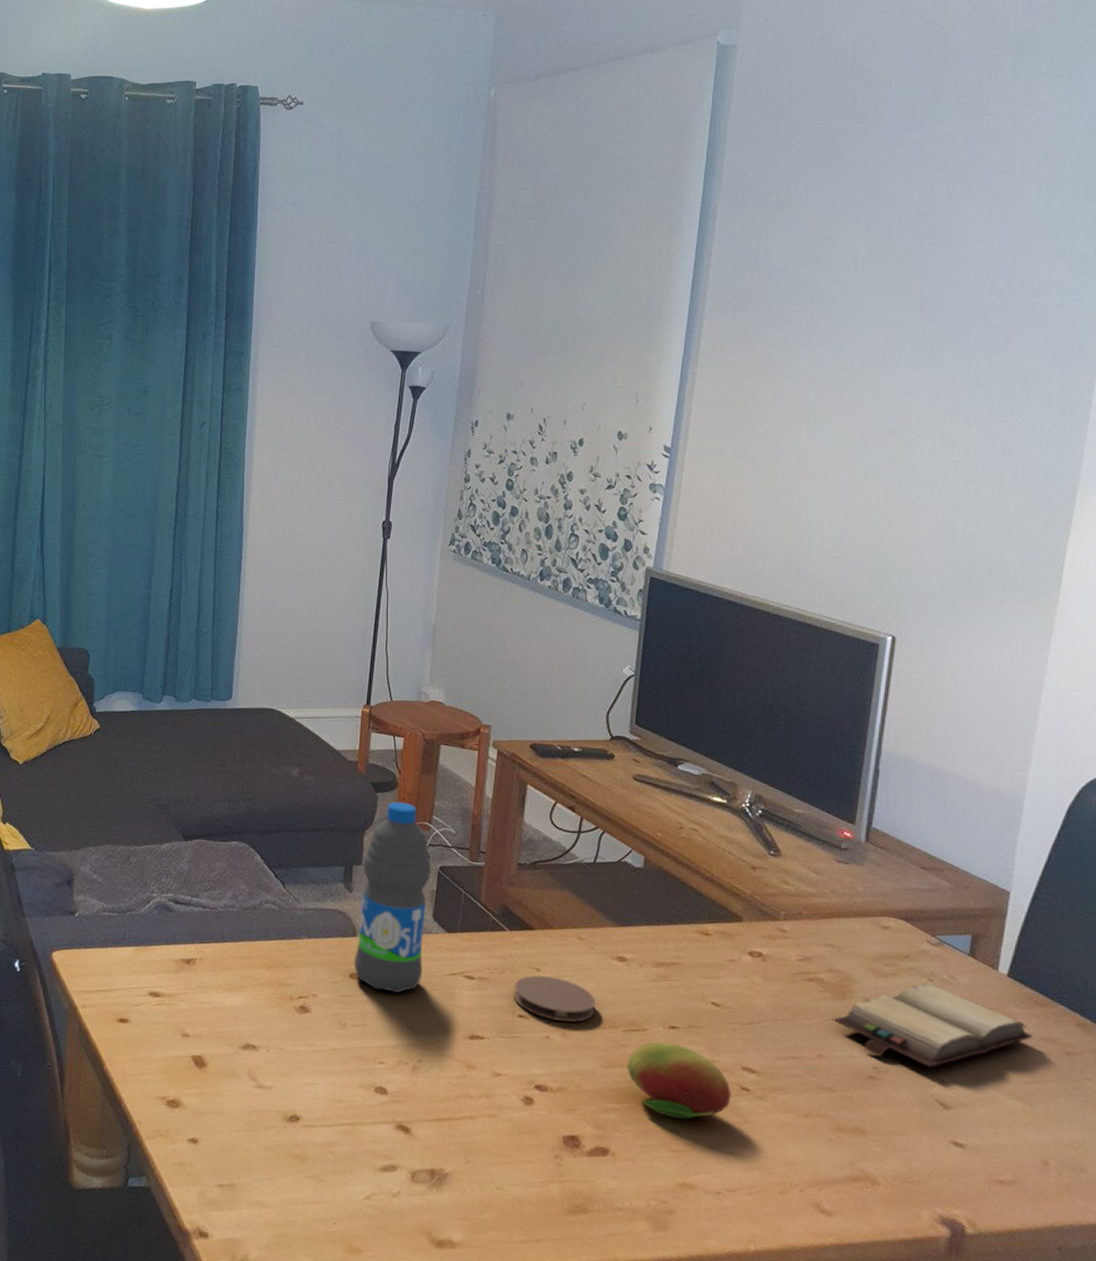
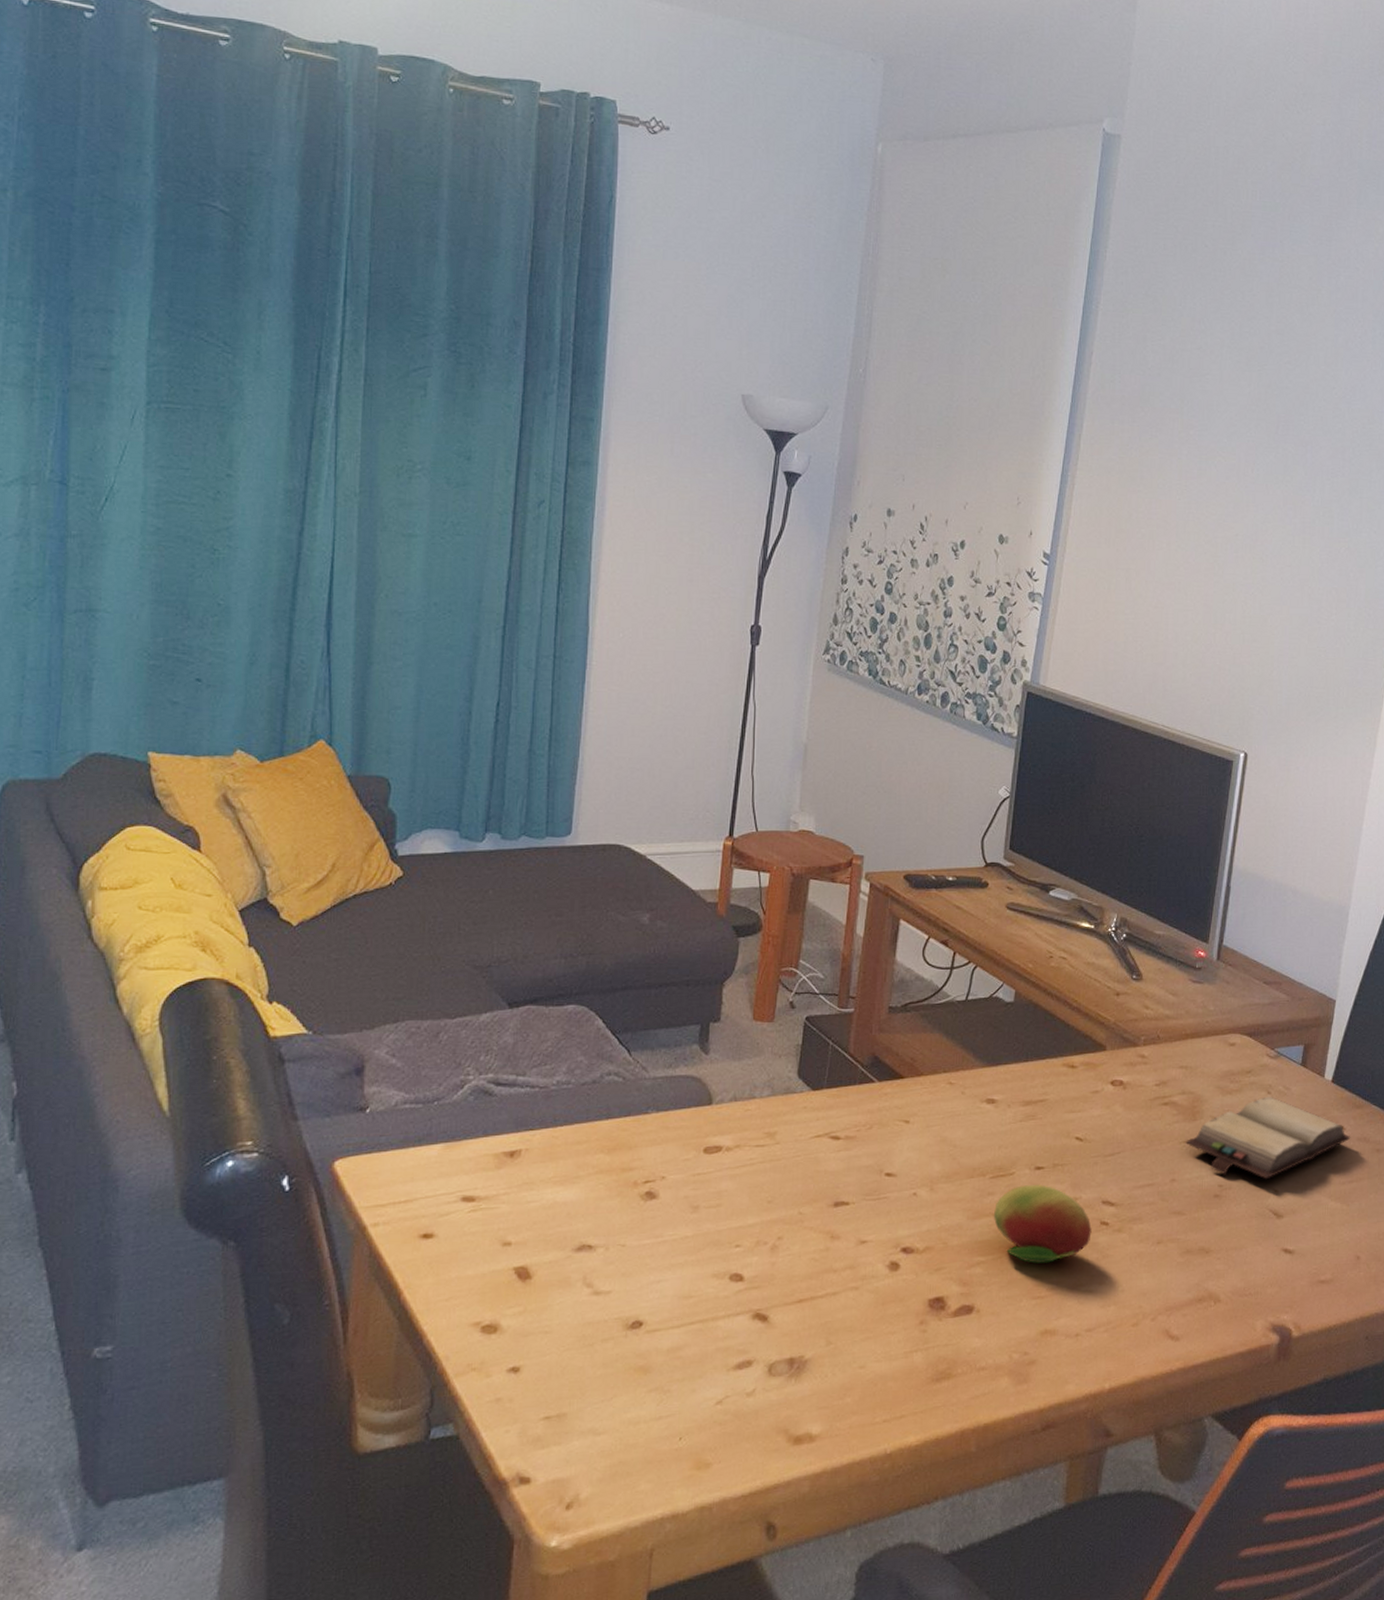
water bottle: present [354,802,431,993] -> none [708,946,796,1164]
coaster: present [514,975,595,1022] -> none [881,1127,964,1175]

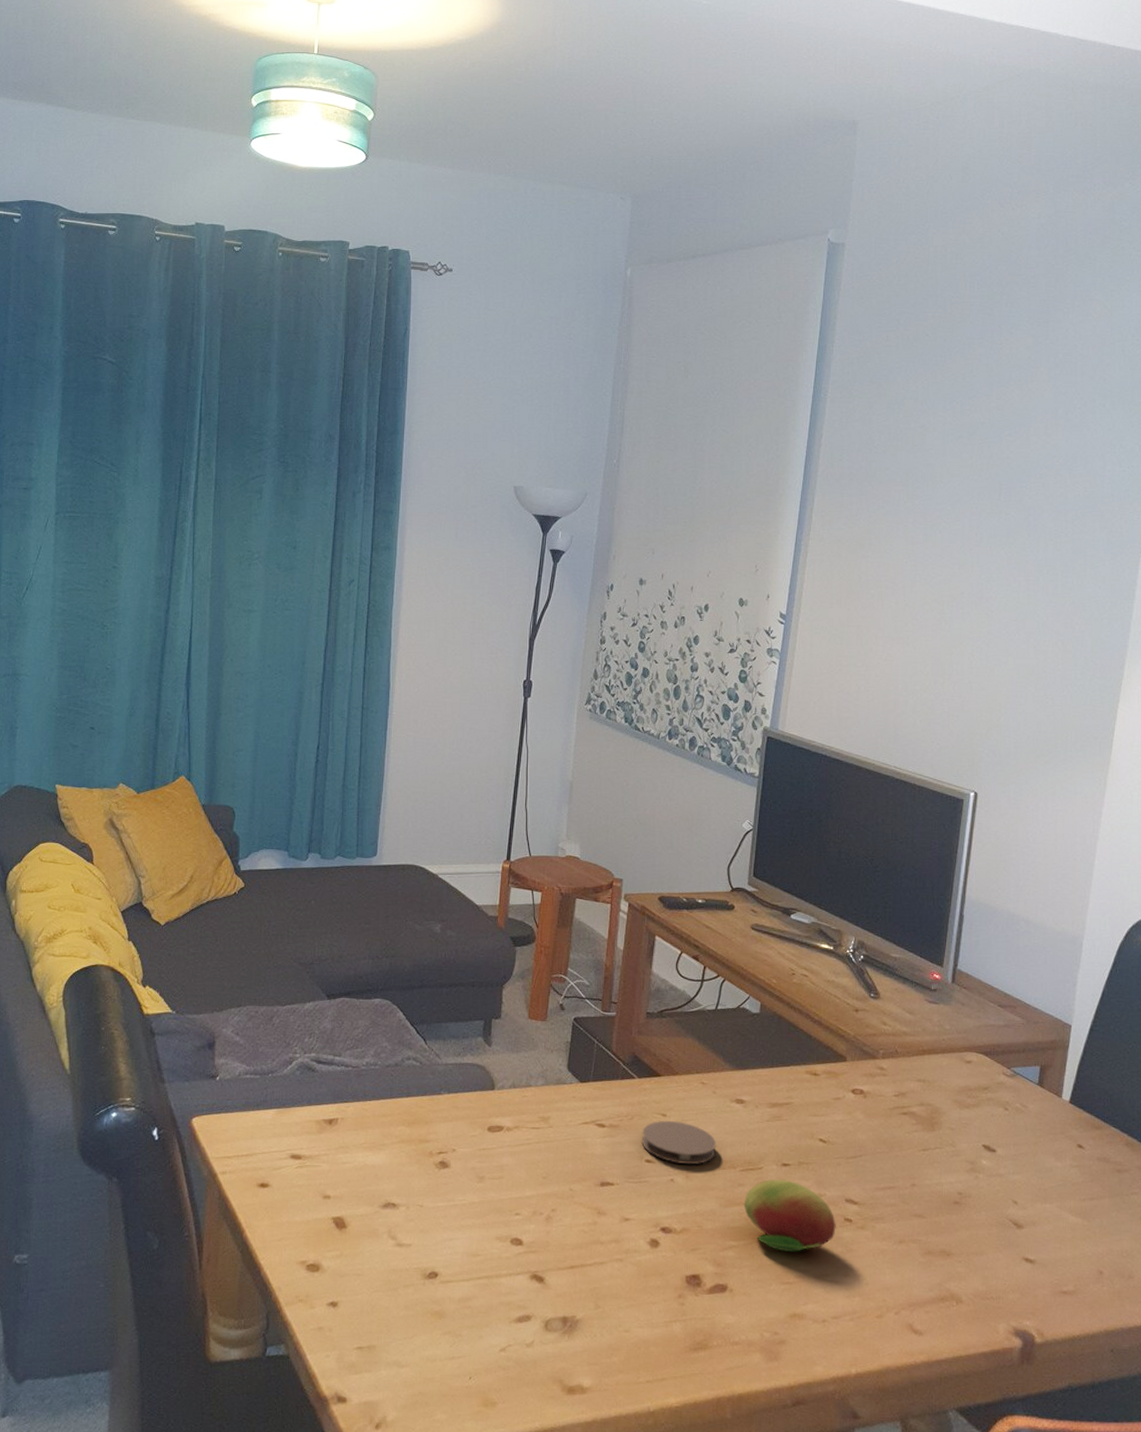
coaster: none [881,1127,964,1175] -> present [641,1120,716,1164]
hardback book: present [1186,1097,1351,1180] -> none [925,1113,1091,1191]

